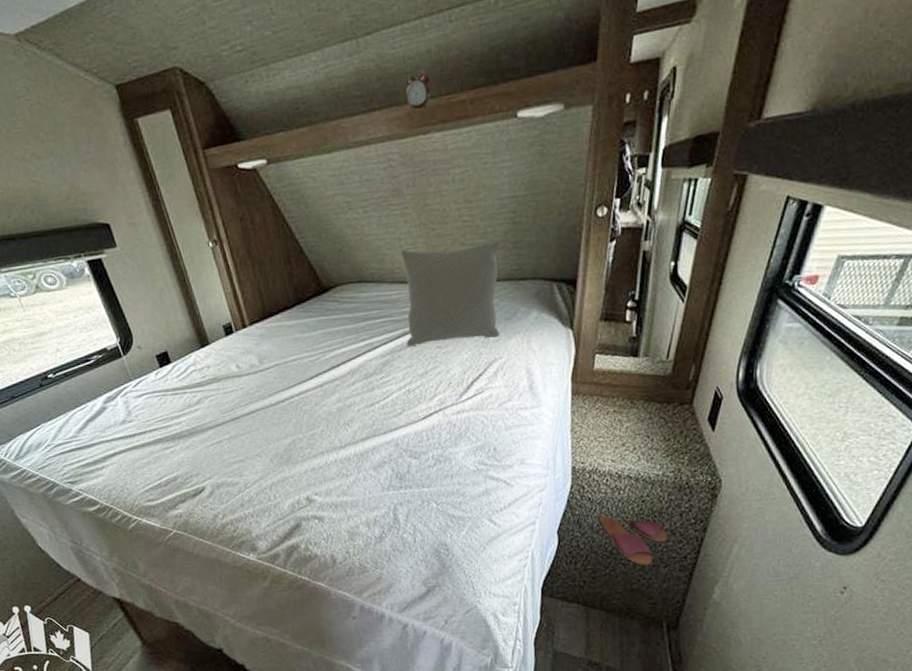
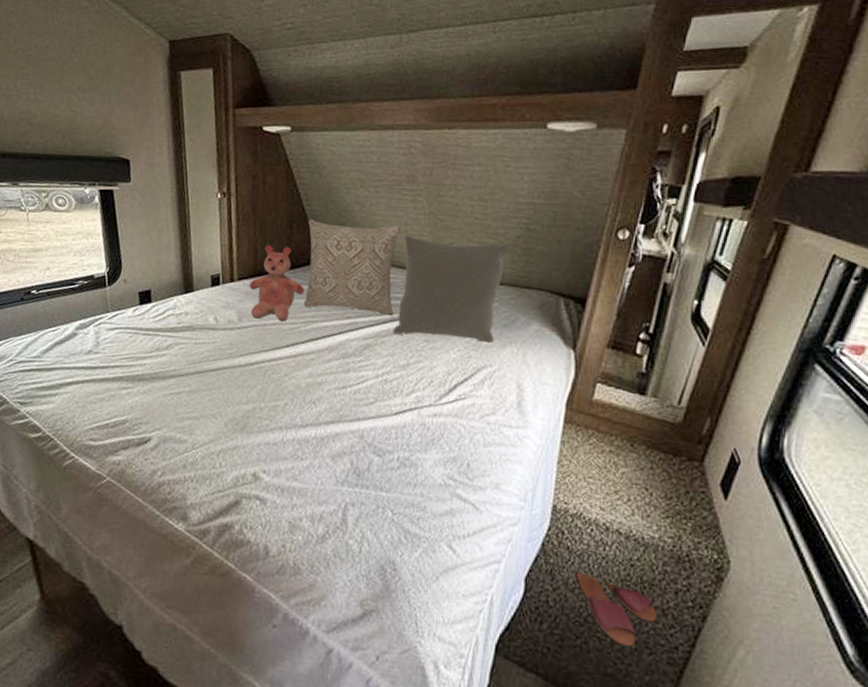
teddy bear: none [262,282,316,358] -> present [249,244,305,321]
pillow: none [305,241,405,338] -> present [304,220,402,316]
alarm clock: present [405,69,431,111] -> none [438,70,464,106]

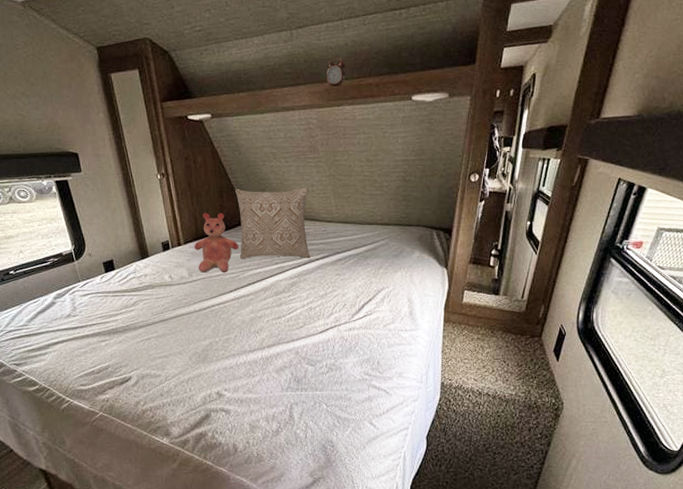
pillow: present [392,235,510,343] -> none [311,193,393,271]
alarm clock: none [438,70,464,106] -> present [326,58,345,88]
slippers: present [575,572,658,647] -> none [461,426,518,472]

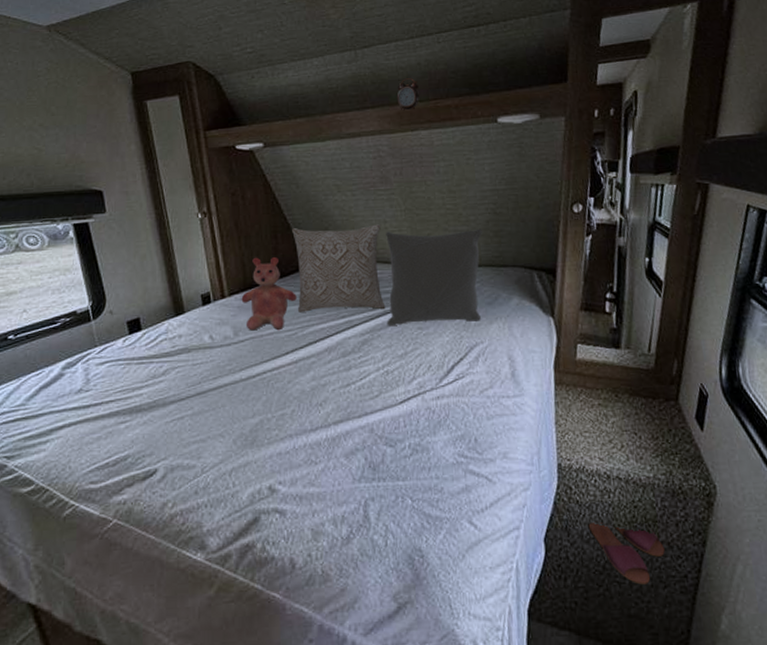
pillow: none [311,193,393,271] -> present [386,228,482,326]
slippers: none [461,426,518,472] -> present [588,522,665,585]

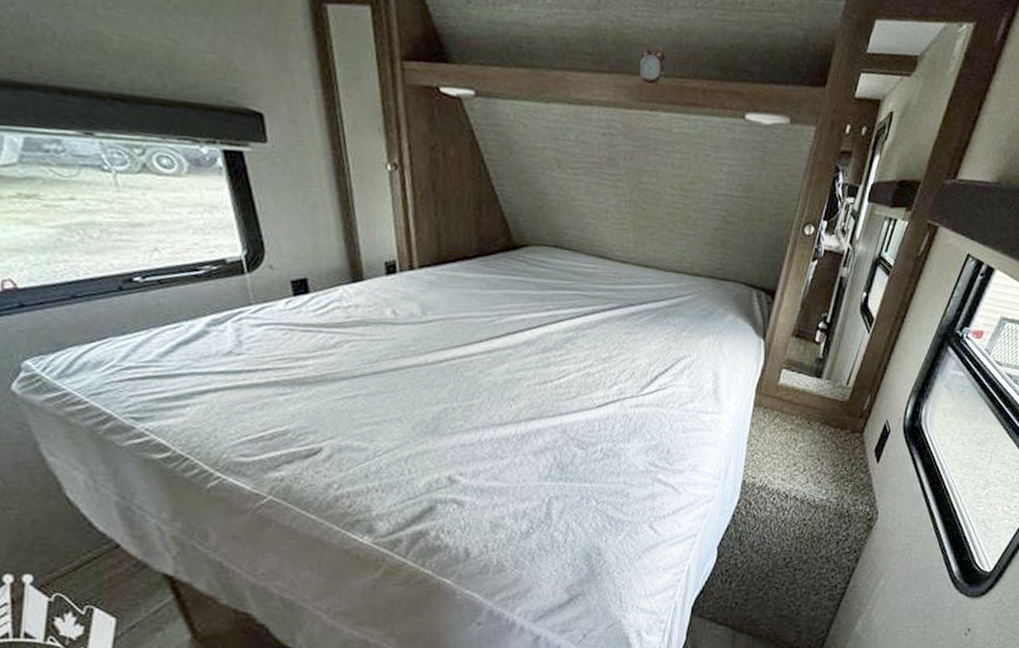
teddy bear: present [241,256,297,331] -> none [433,228,498,314]
pillow: present [292,223,386,313] -> none [498,201,602,308]
pillow: present [386,228,482,326] -> none [594,222,709,334]
slippers: present [588,522,665,585] -> none [759,536,823,591]

